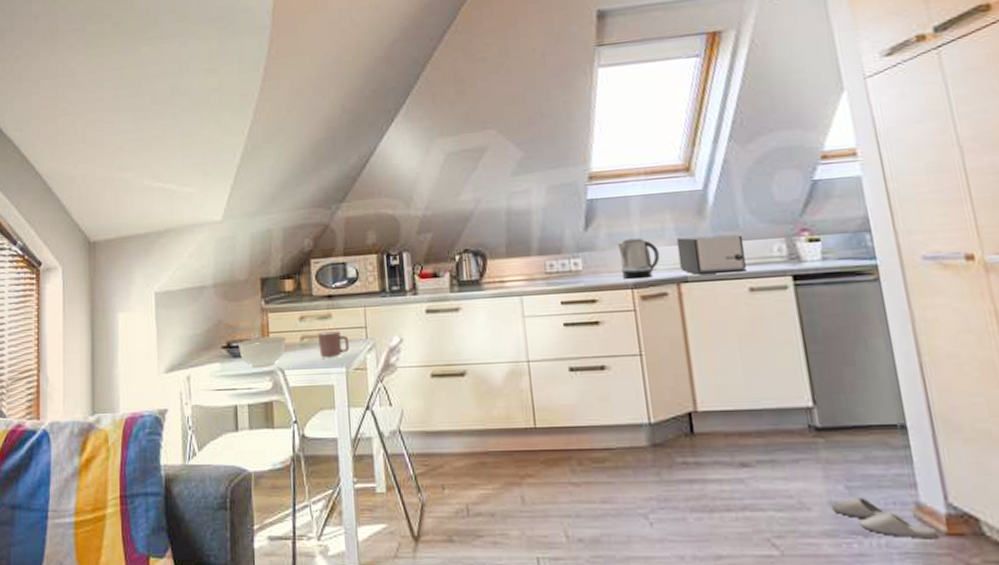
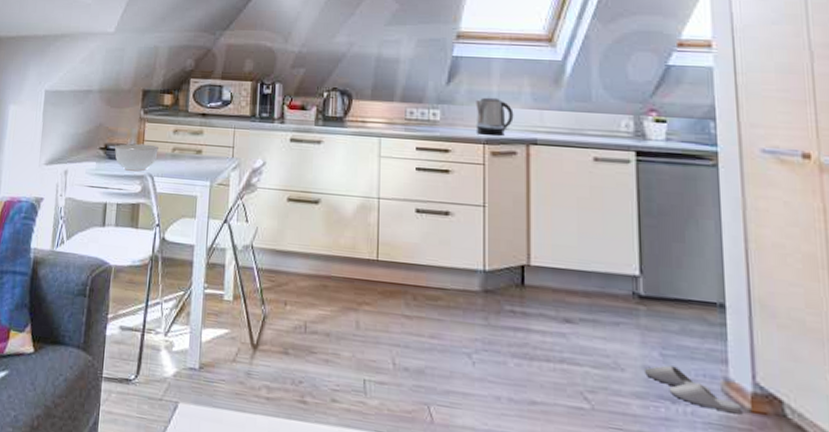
mug: present [318,331,350,360] -> none [188,146,217,172]
toaster: present [676,234,746,275] -> none [531,102,594,143]

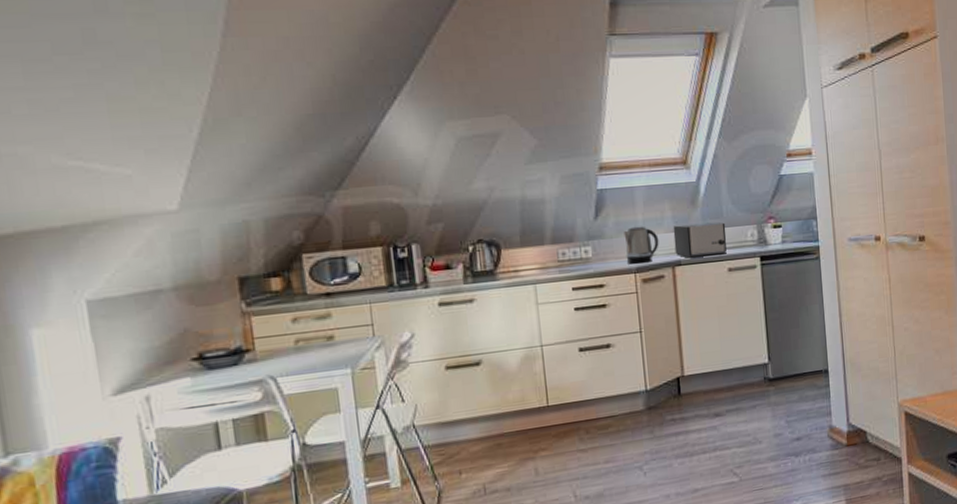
bowl: present [114,143,159,172] -> none [212,341,277,379]
toaster: none [531,102,594,143] -> present [673,222,727,259]
slippers: present [644,365,743,415] -> none [775,428,842,453]

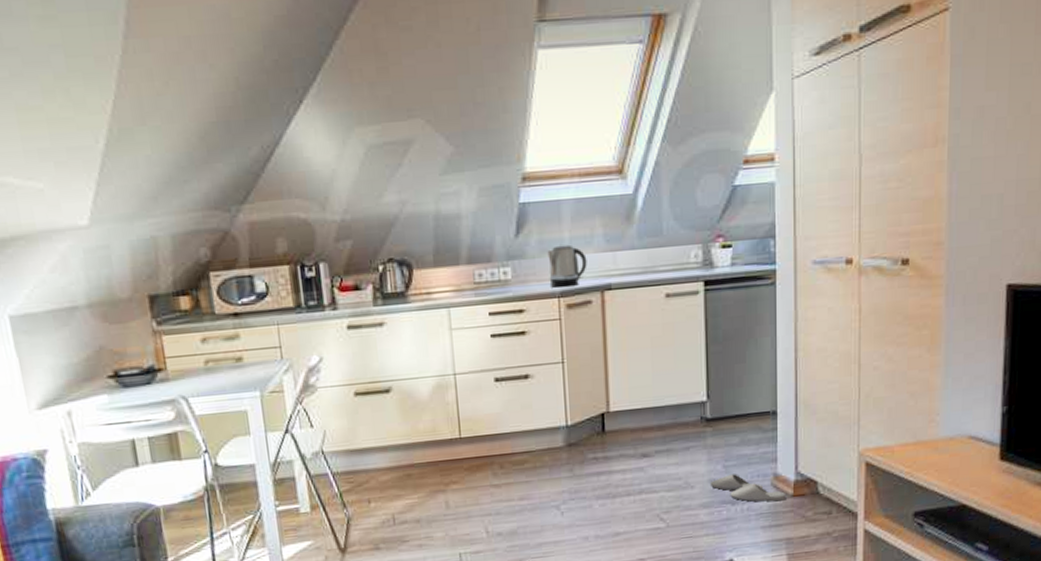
toaster: present [673,222,727,259] -> none [603,241,666,283]
slippers: none [775,428,842,453] -> present [710,474,787,502]

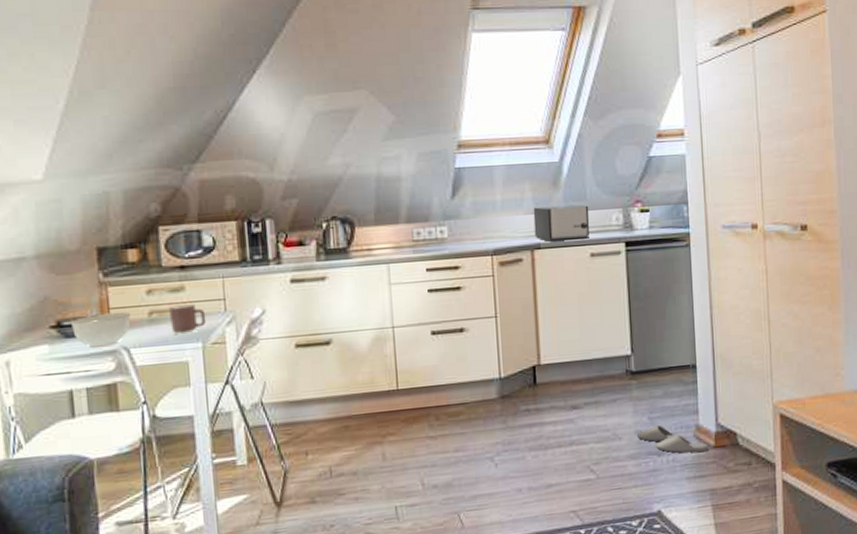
bowl: none [127,360,187,397] -> present [70,311,131,348]
mug: none [225,352,263,384] -> present [169,304,206,335]
kettle: present [547,244,587,289] -> none [481,206,518,247]
toaster: none [603,241,666,283] -> present [533,204,590,242]

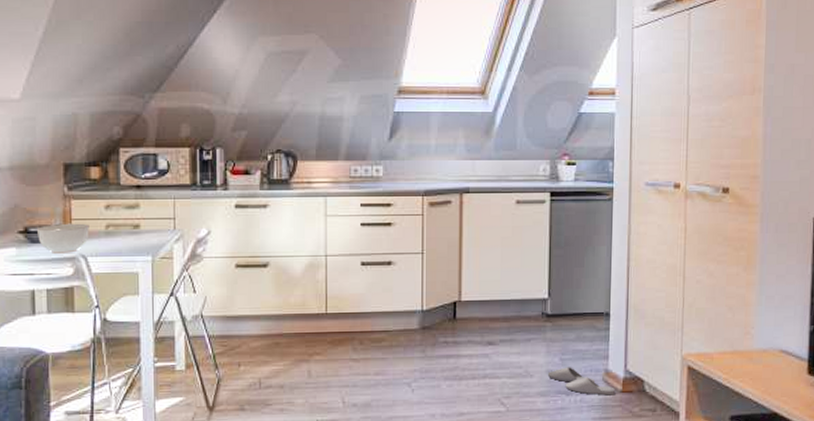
mug: present [169,304,206,335] -> none [124,221,157,248]
toaster: present [533,204,590,242] -> none [464,153,518,188]

